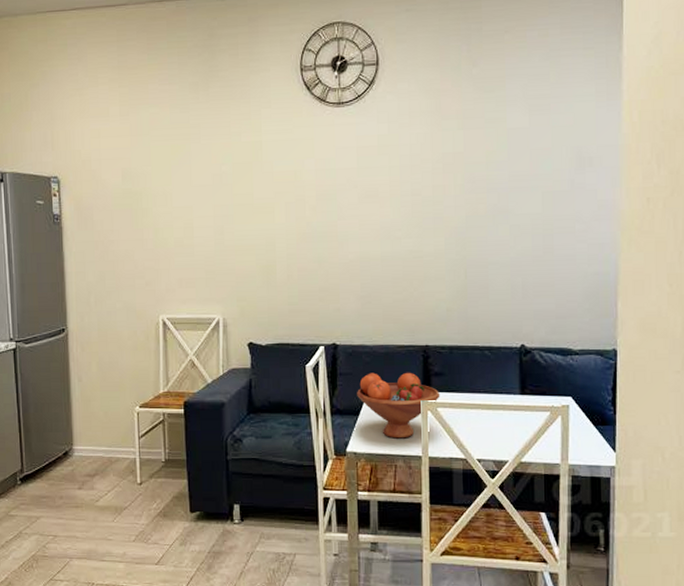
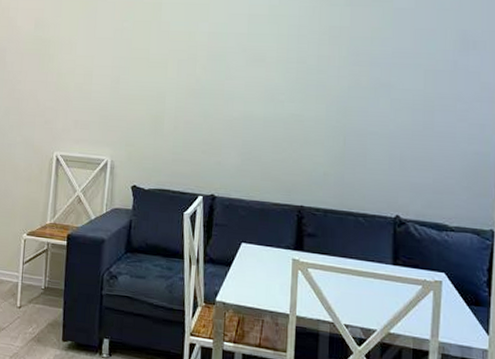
fruit bowl: present [357,372,440,439] -> none [230,226,312,295]

